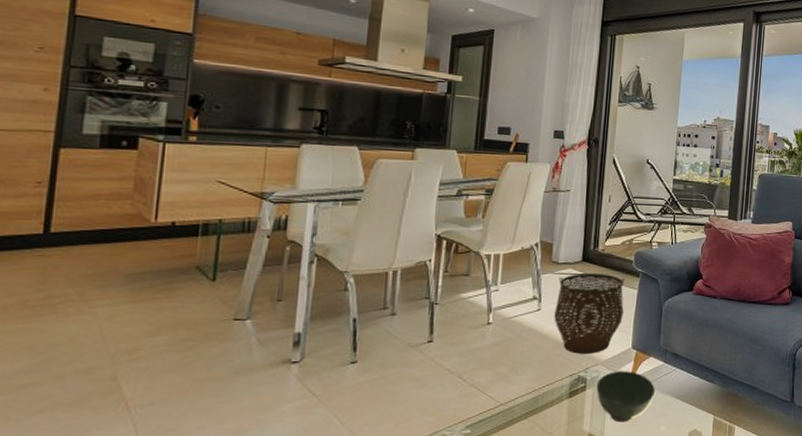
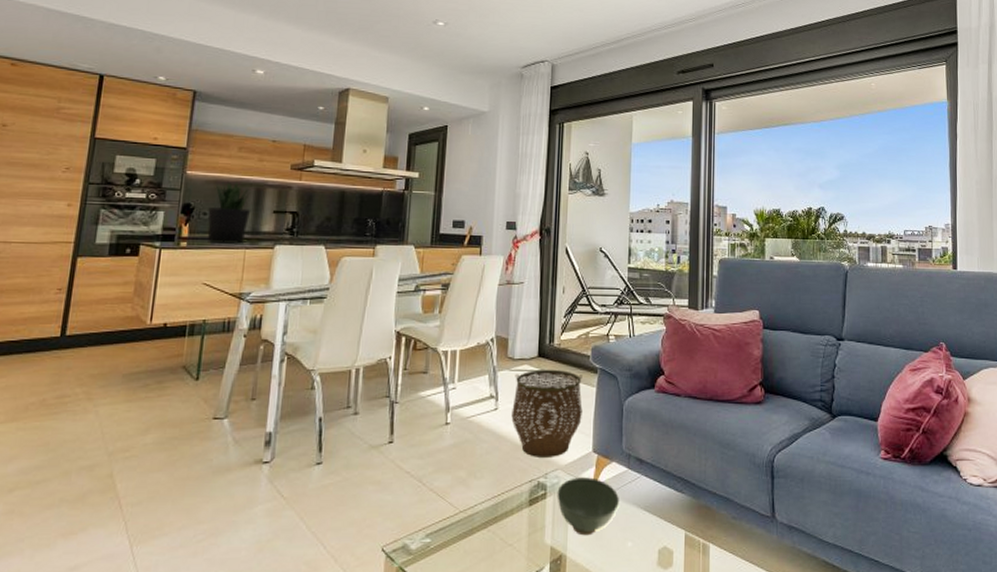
planter: none [221,73,273,141] -> present [207,181,251,244]

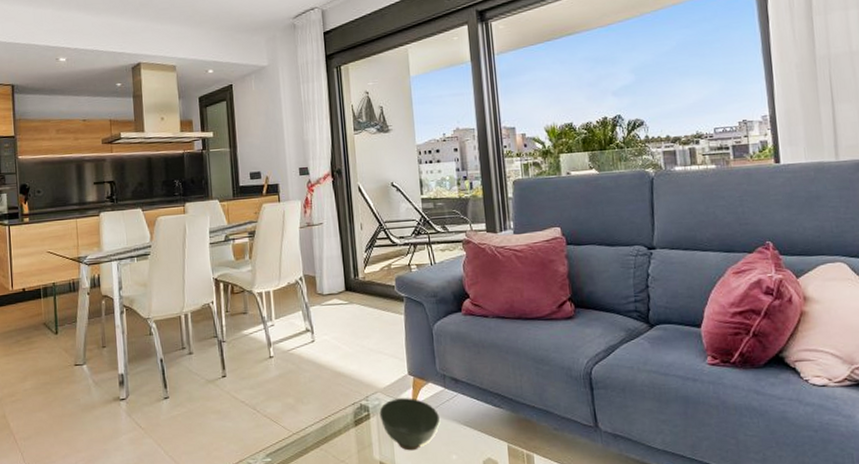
planter: present [207,181,251,244] -> none [41,160,76,216]
basket: present [511,369,583,457] -> none [326,301,395,382]

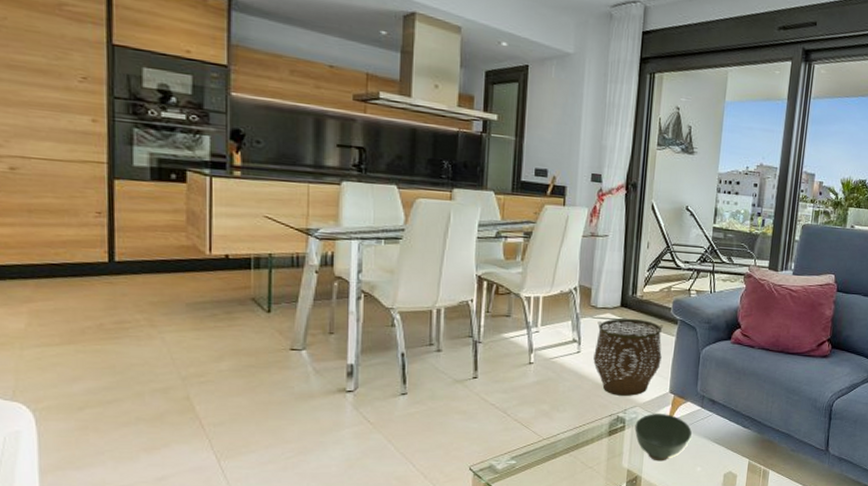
basket: none [326,301,395,382] -> present [593,318,663,396]

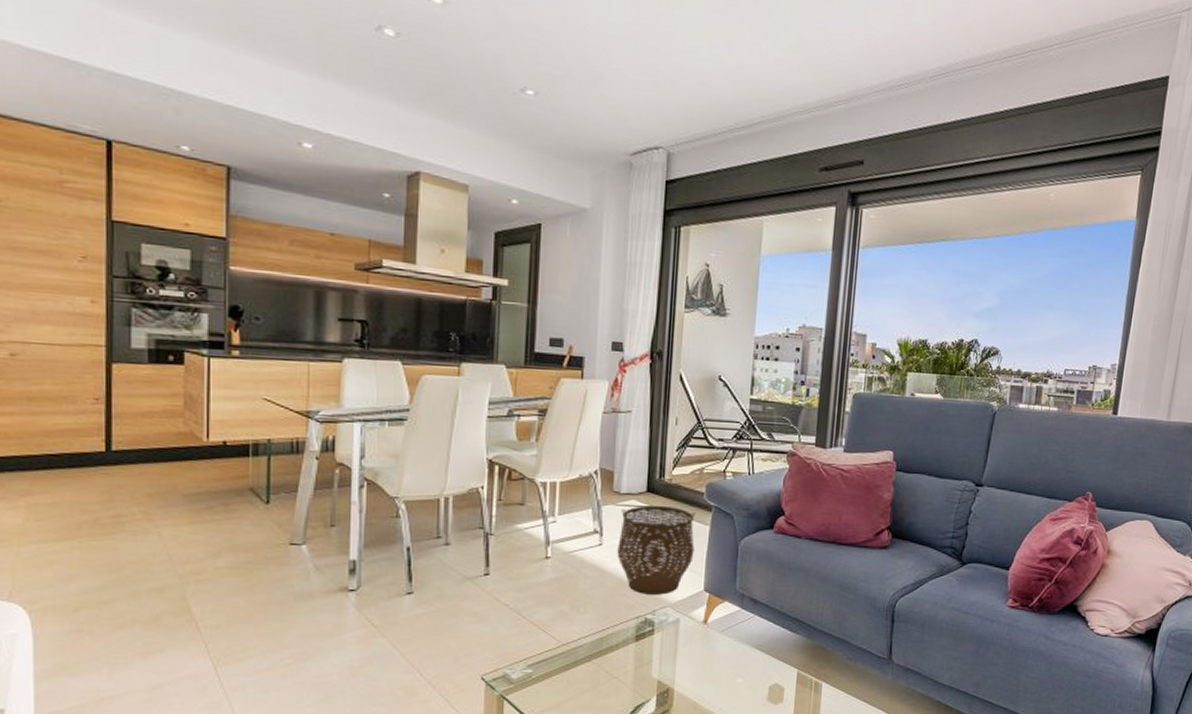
bowl: present [634,413,692,461] -> none [665,615,731,671]

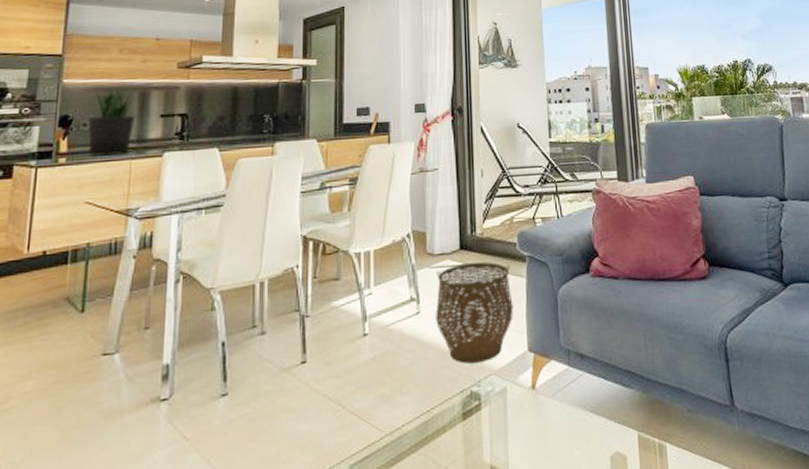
planter: none [260,280,312,355] -> present [88,86,136,156]

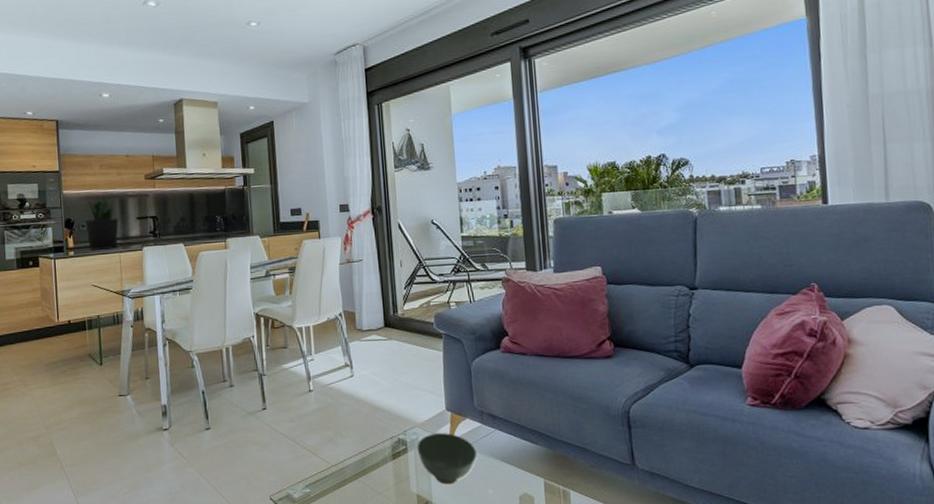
basket: present [435,261,514,364] -> none [365,337,433,417]
bowl: none [492,380,562,449] -> present [417,433,477,485]

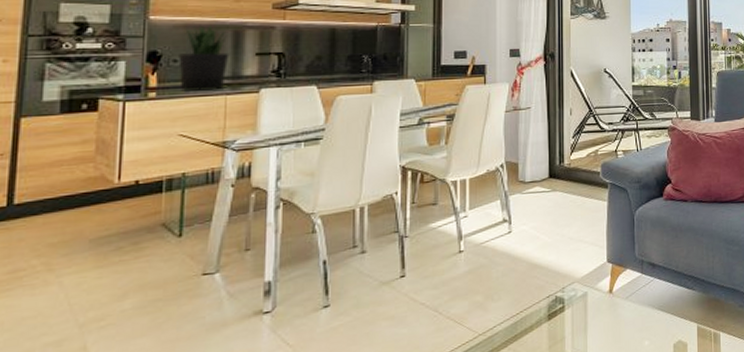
bowl: present [417,433,477,485] -> none [575,286,635,341]

